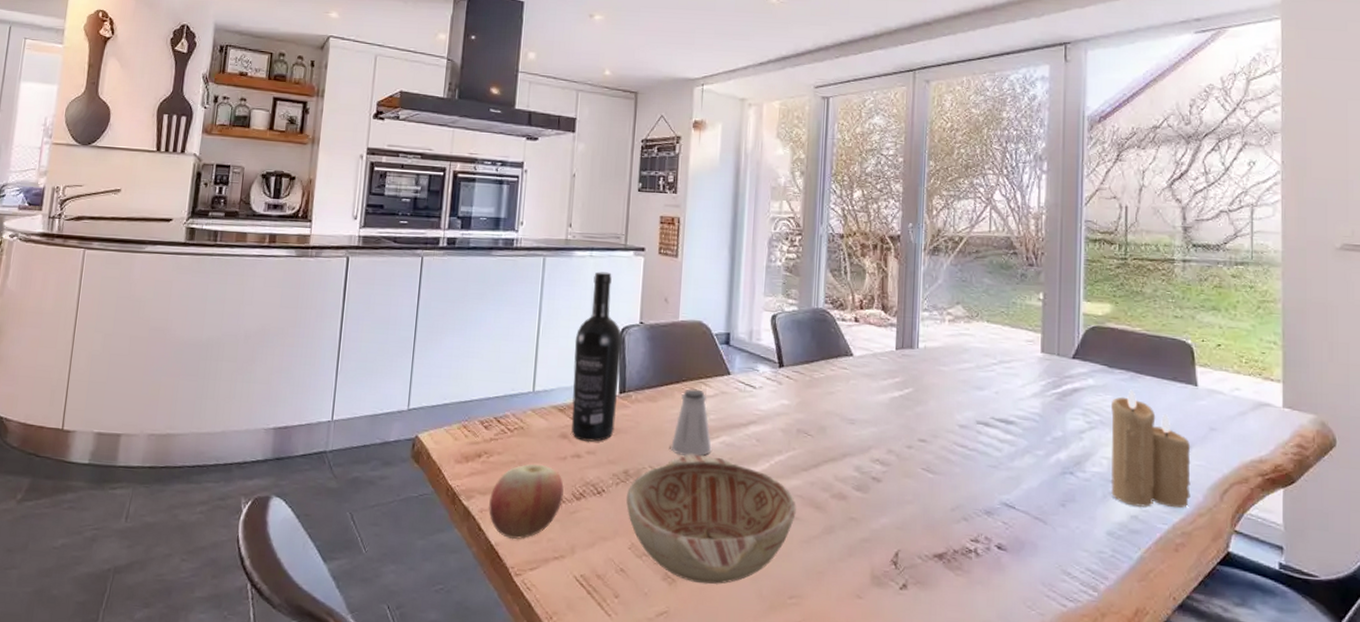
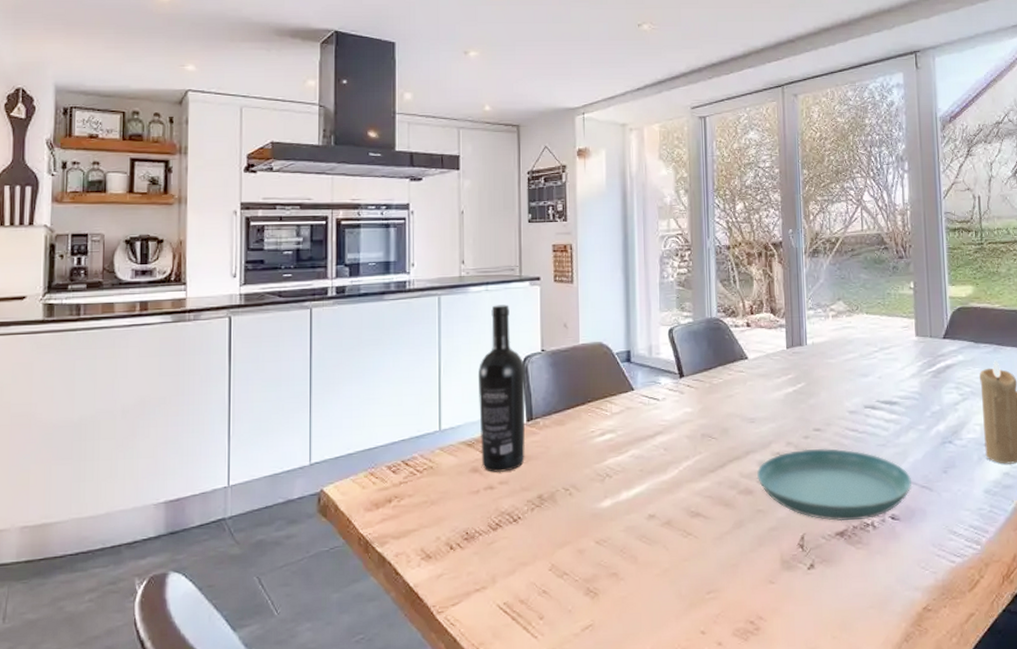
apple: present [489,464,564,540] -> none [404,501,479,579]
decorative bowl: present [625,453,796,585] -> none [542,470,707,593]
saltshaker: present [671,389,712,457] -> none [582,408,622,473]
saucer: none [853,459,1023,544] -> present [757,449,912,522]

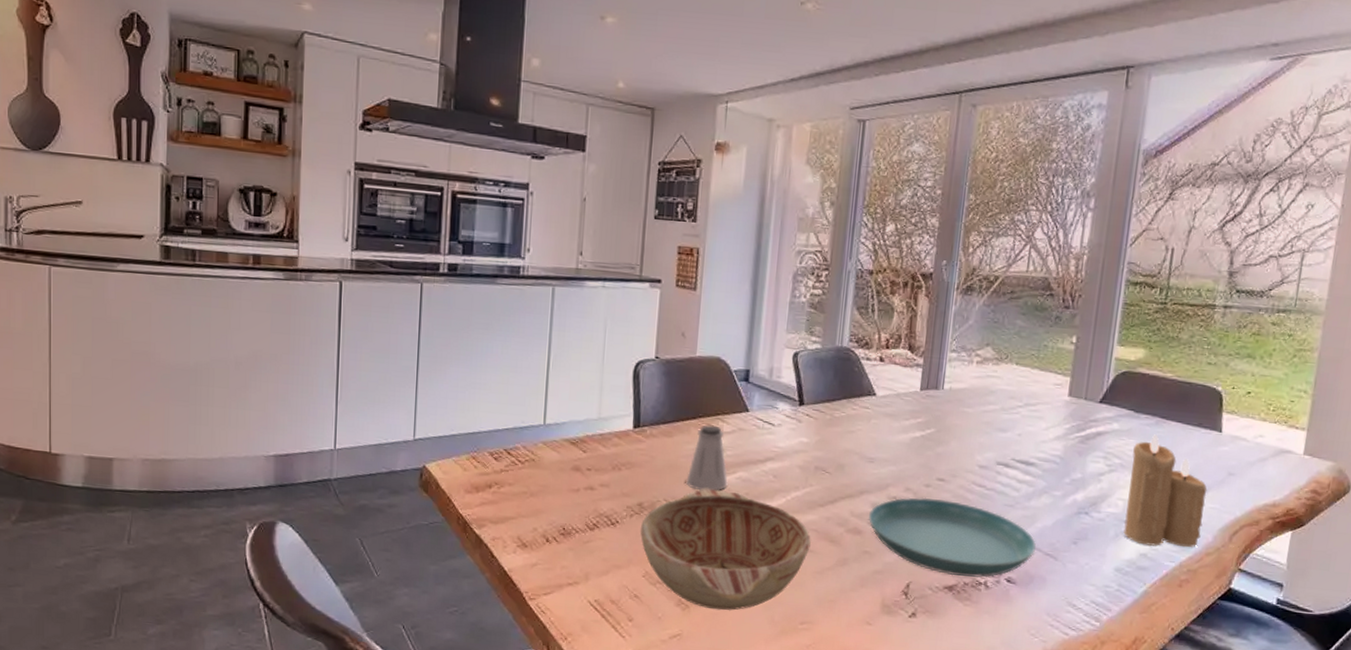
wine bottle: present [477,304,526,472] -> none [584,303,637,475]
decorative bowl: none [542,470,707,593] -> present [640,488,811,611]
saltshaker: none [582,408,622,473] -> present [686,425,728,491]

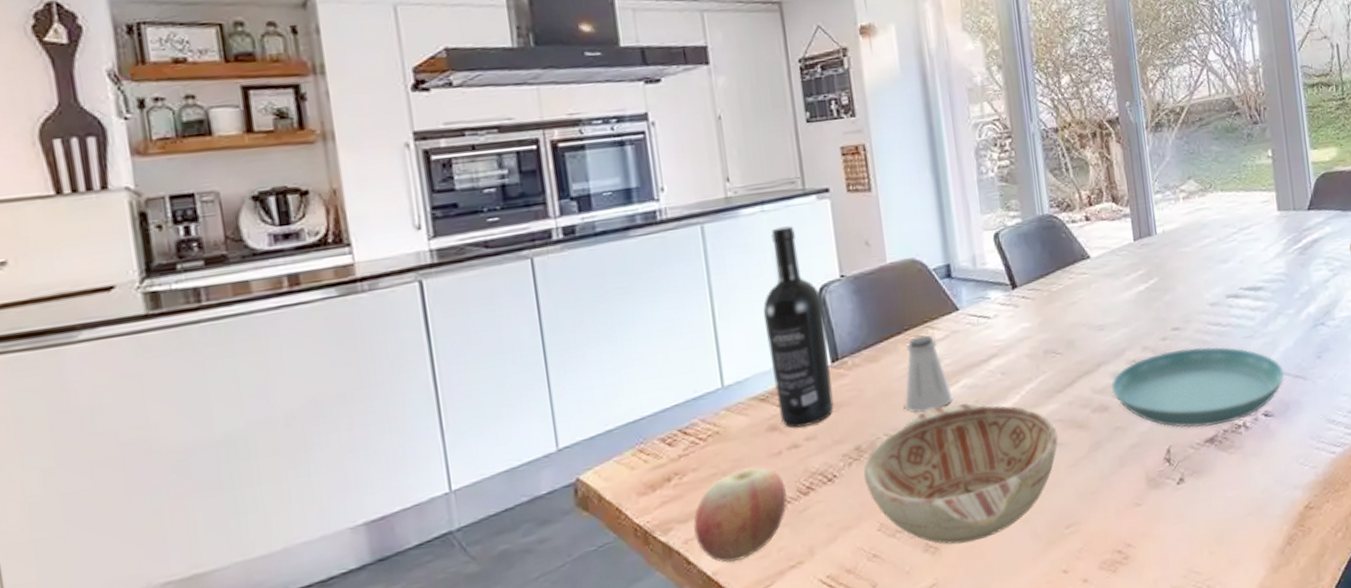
apple: none [501,495,577,567] -> present [693,467,787,563]
wine bottle: none [584,303,637,475] -> present [763,226,834,428]

